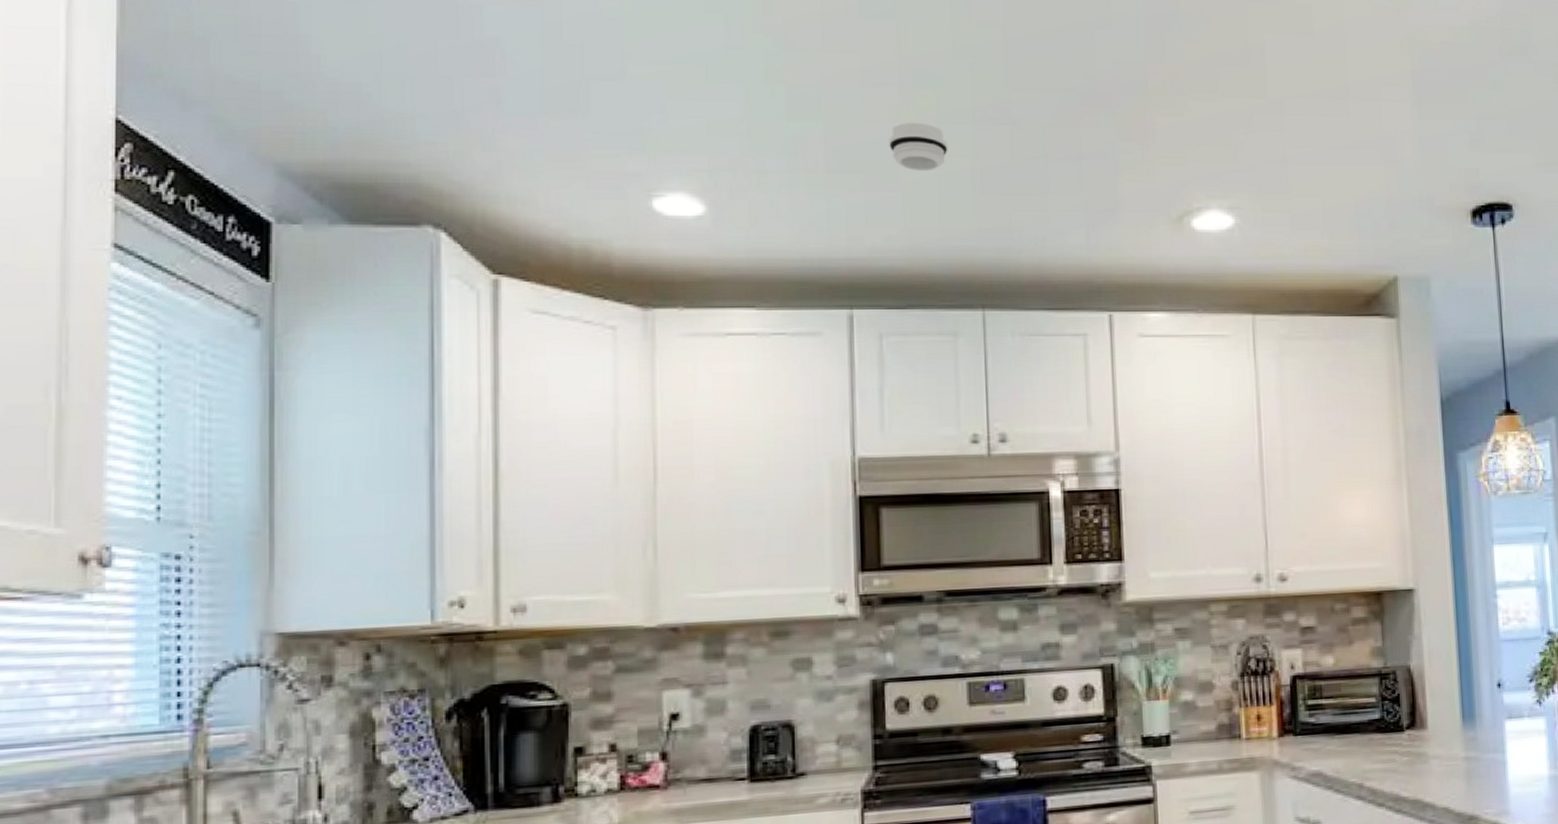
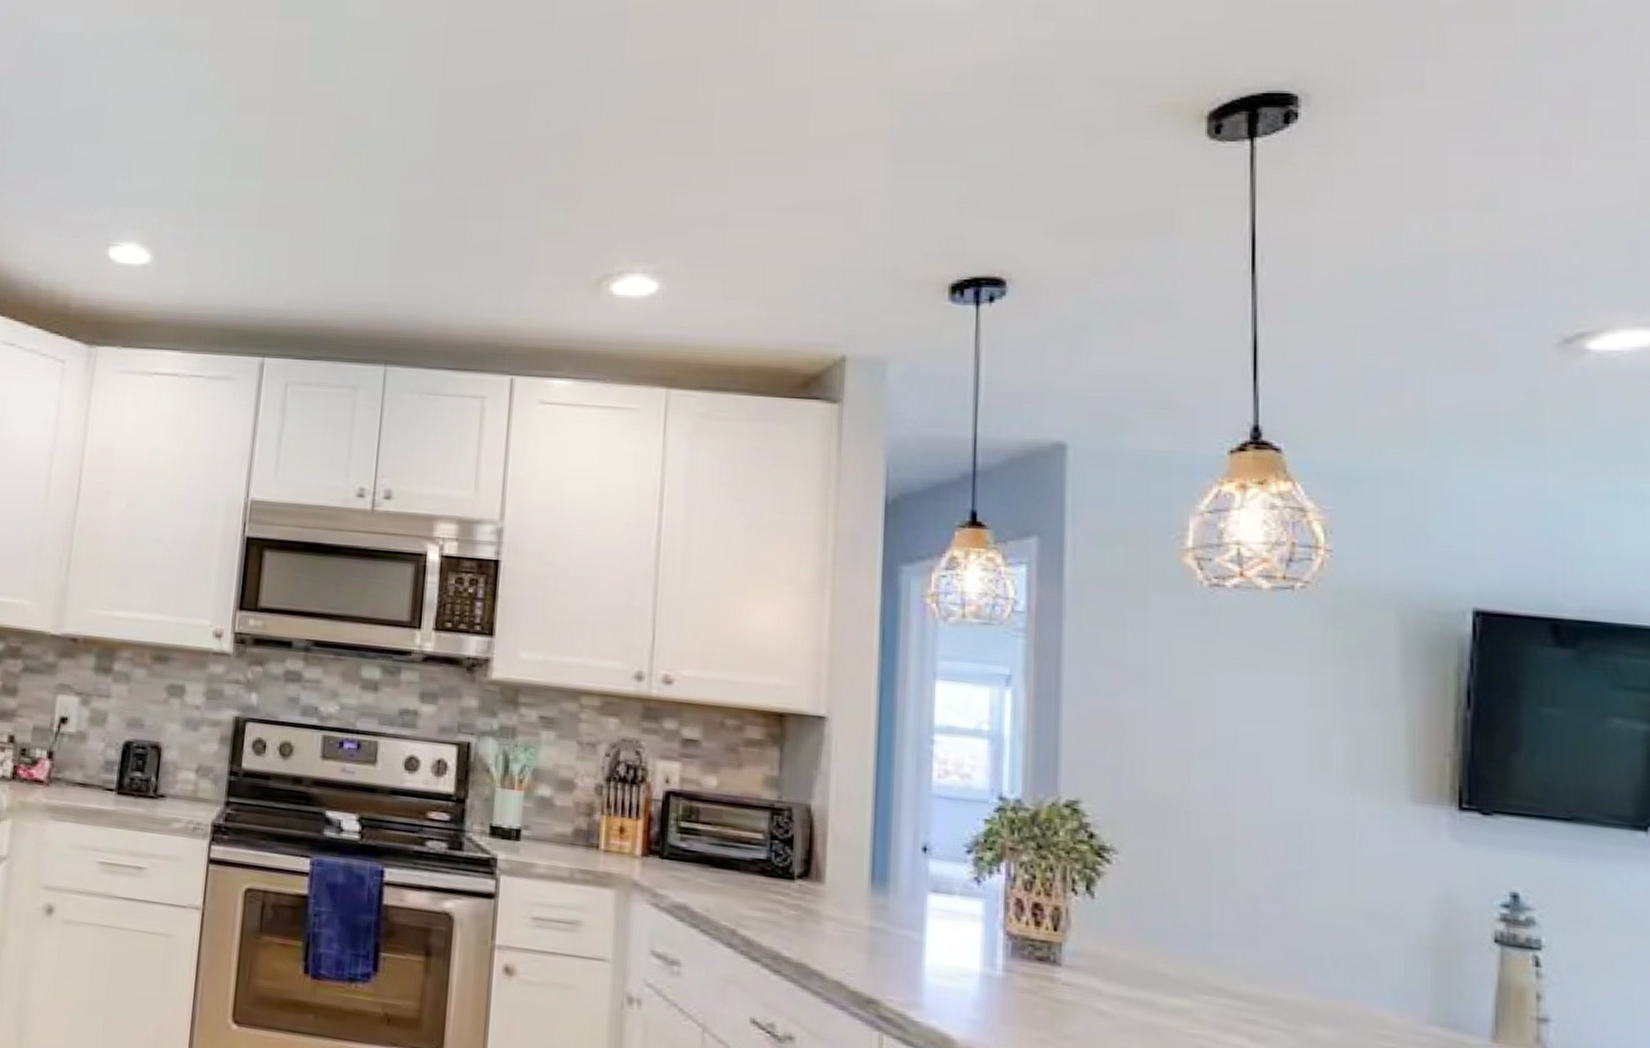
smoke detector: present [889,122,948,172] -> none [317,180,373,228]

